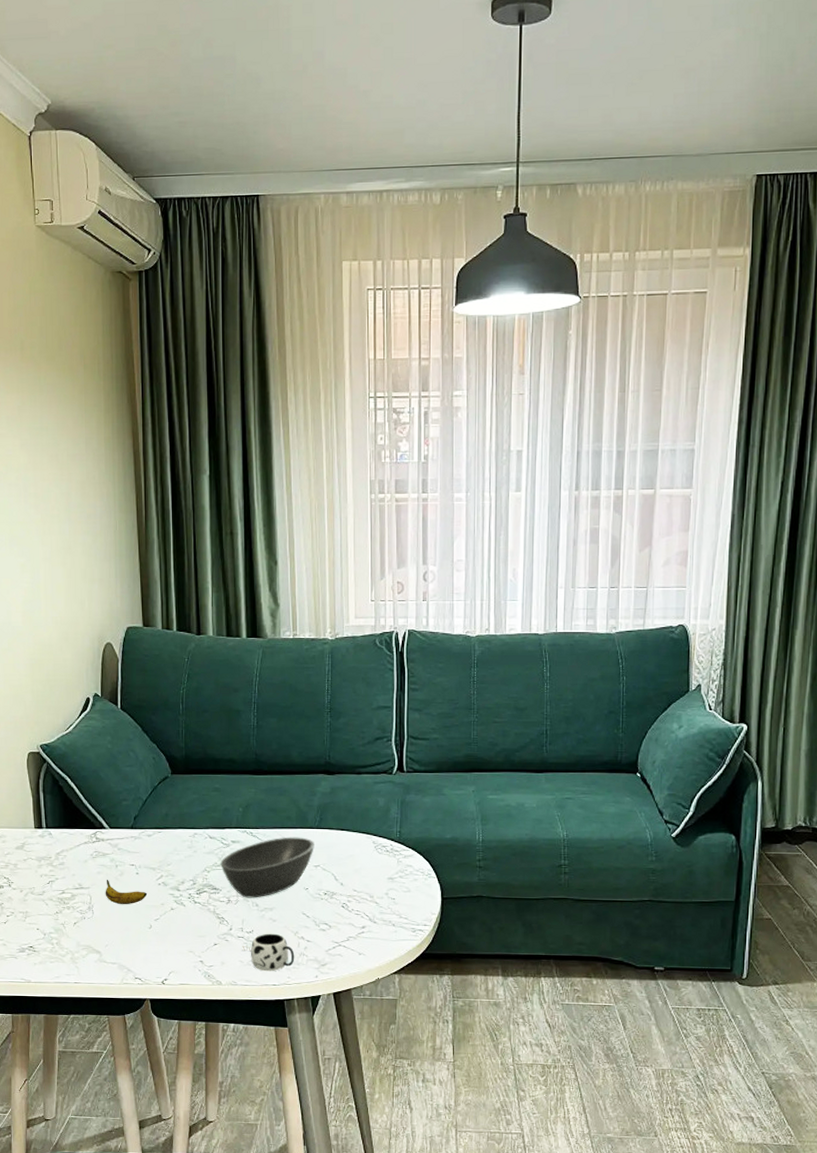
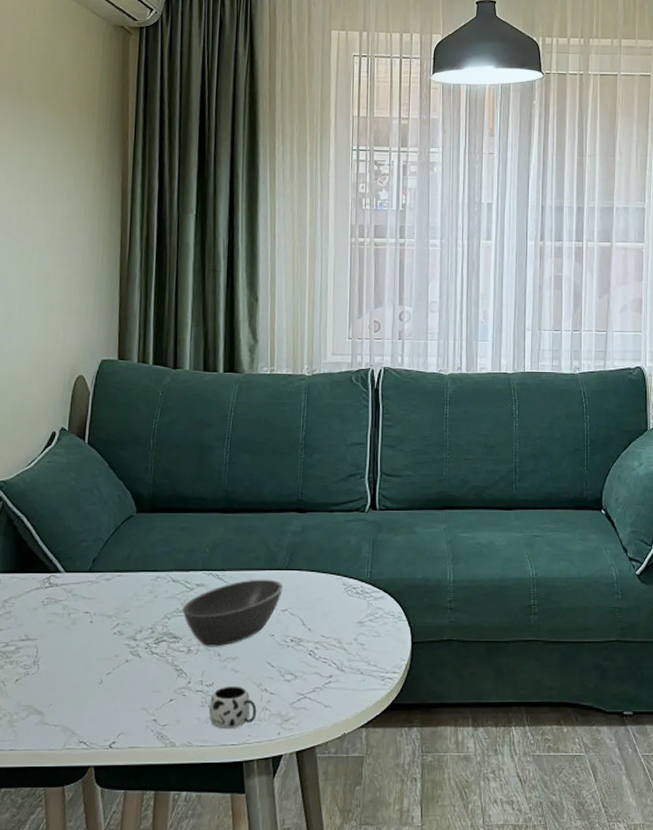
banana: present [105,880,148,905] -> none [53,630,101,658]

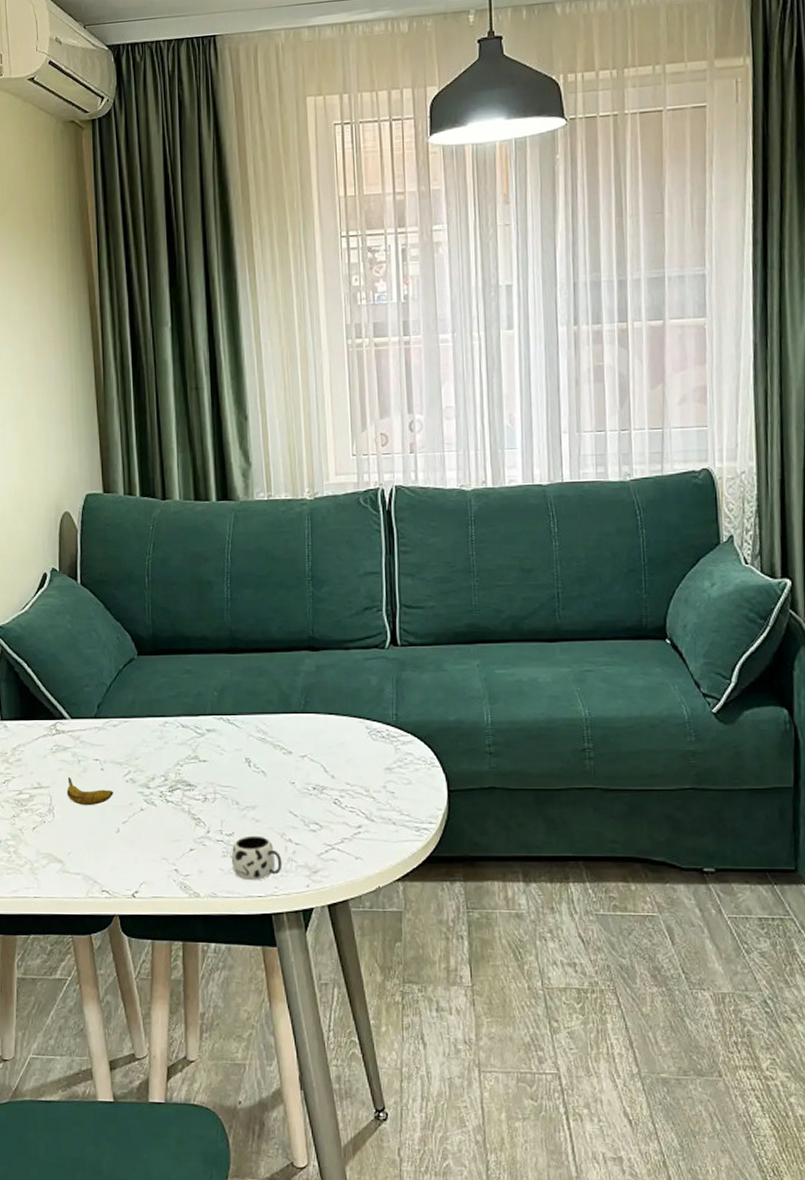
banana: none [53,630,101,658] -> present [66,777,114,806]
bowl: present [182,579,283,647] -> none [195,723,300,795]

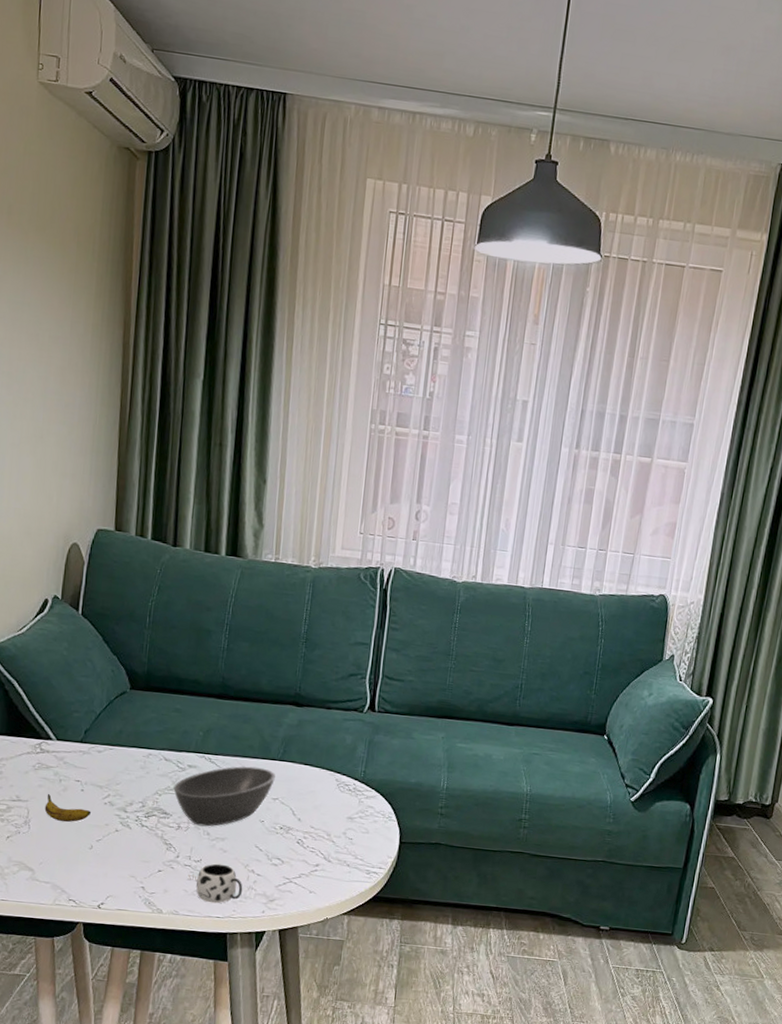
bowl: none [195,723,300,795] -> present [173,766,275,827]

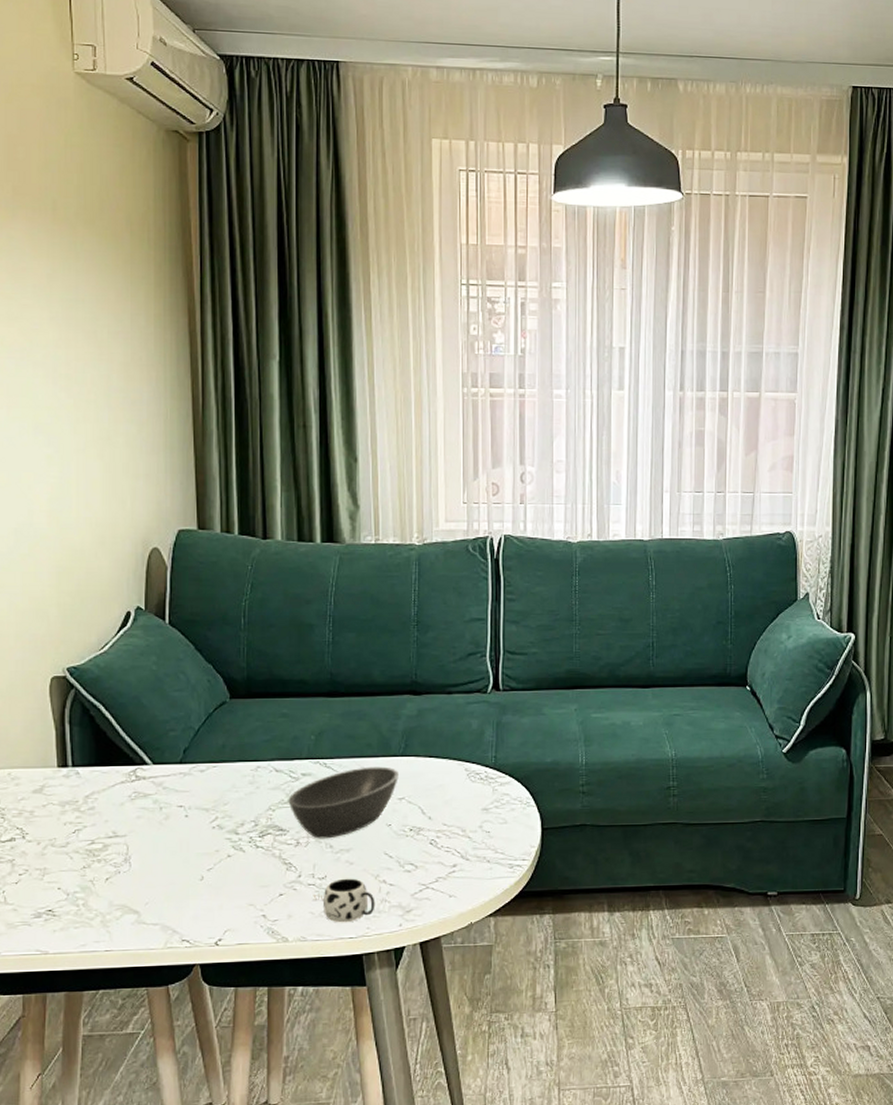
banana: present [44,794,92,823] -> none [146,825,199,854]

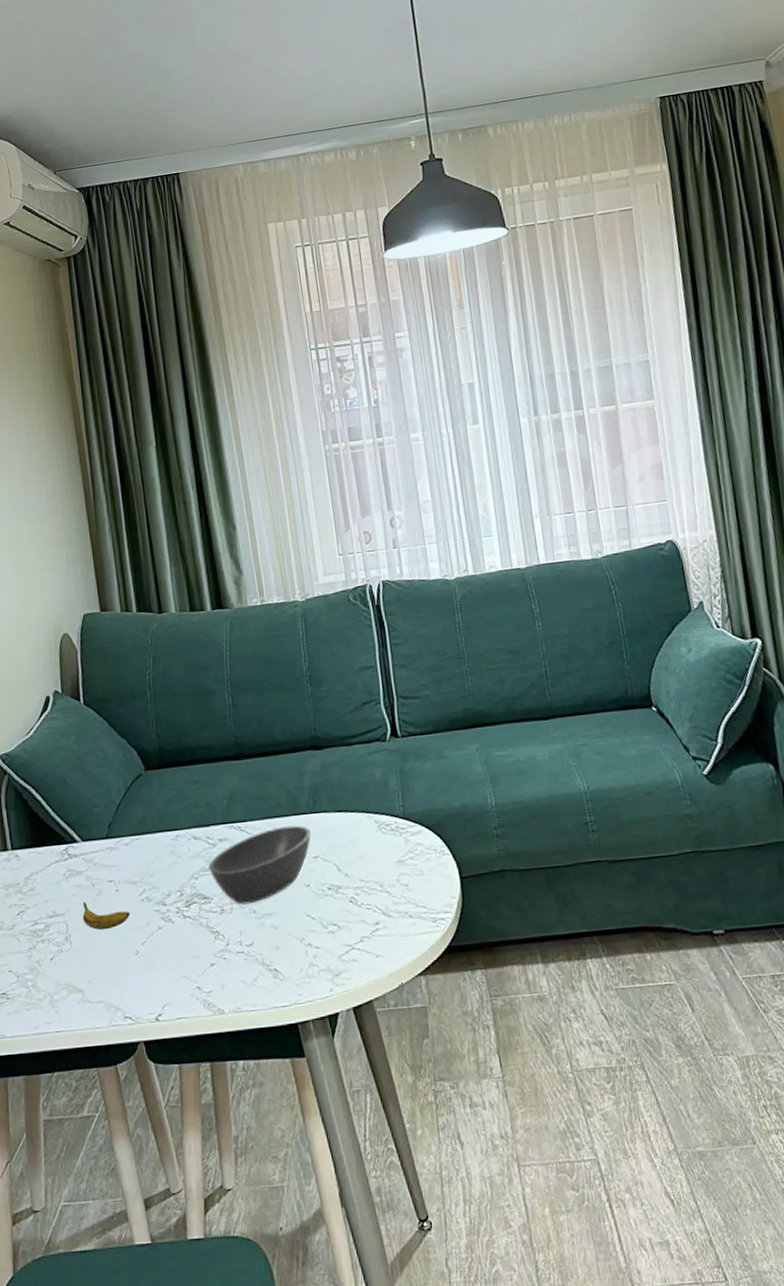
banana: none [146,825,199,854] -> present [82,902,131,930]
mug: present [313,878,375,923] -> none [242,943,305,991]

